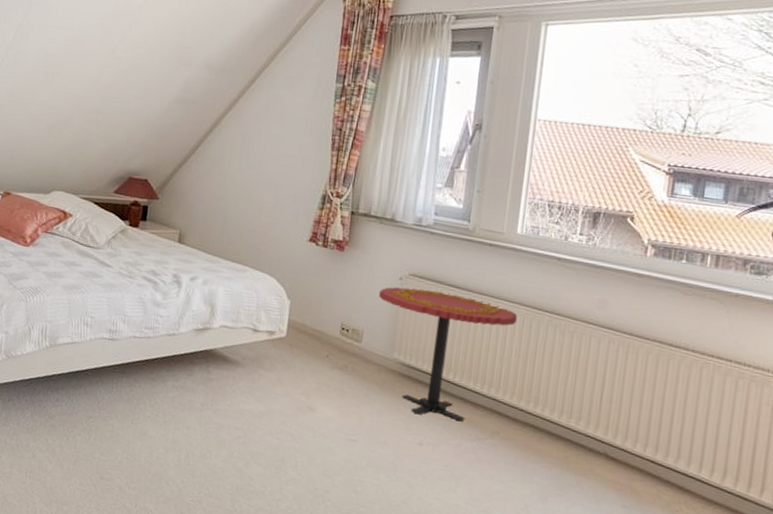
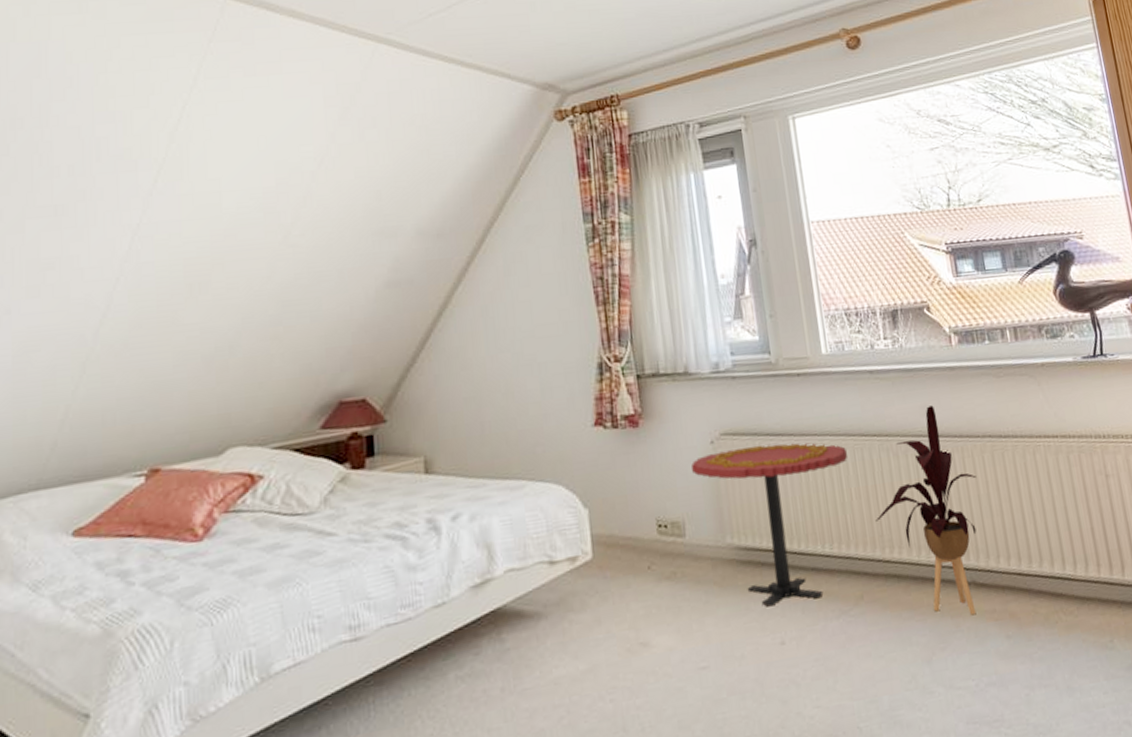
house plant: none [527,301,636,480] -> present [875,405,977,616]

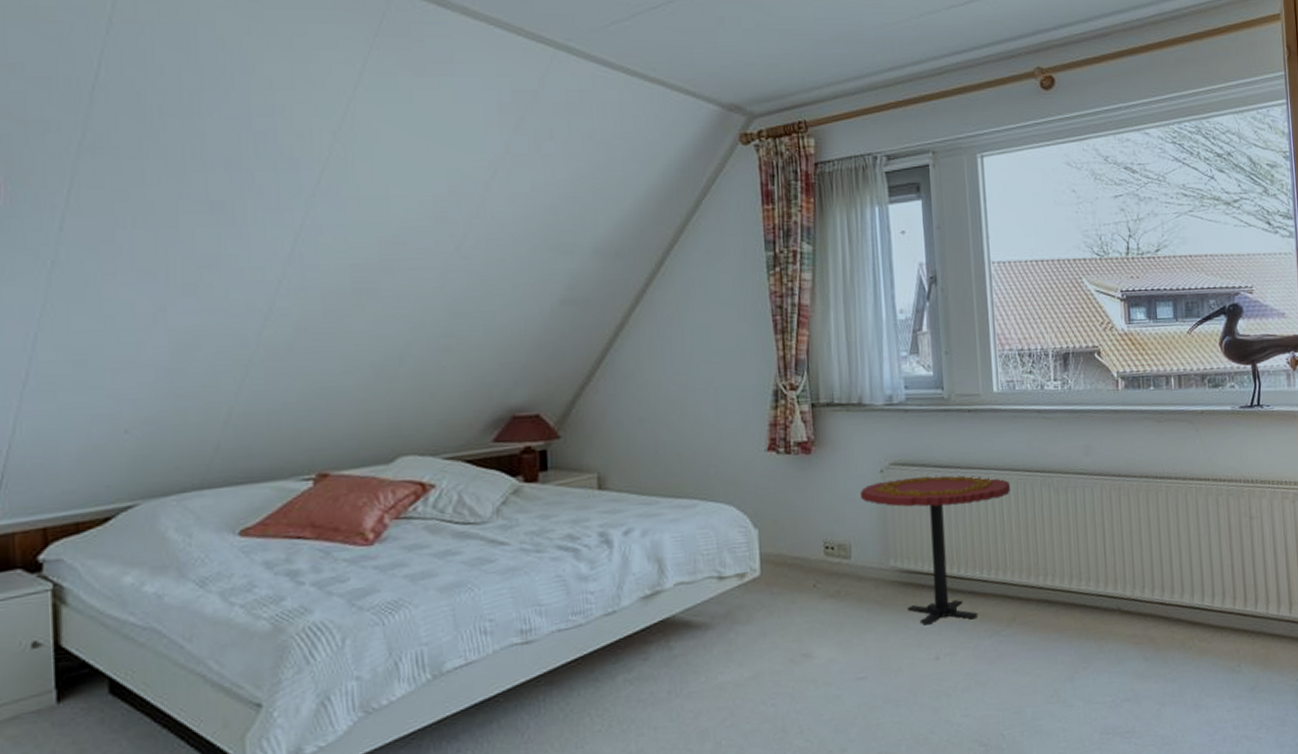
house plant: present [875,405,977,616] -> none [1032,445,1130,639]

